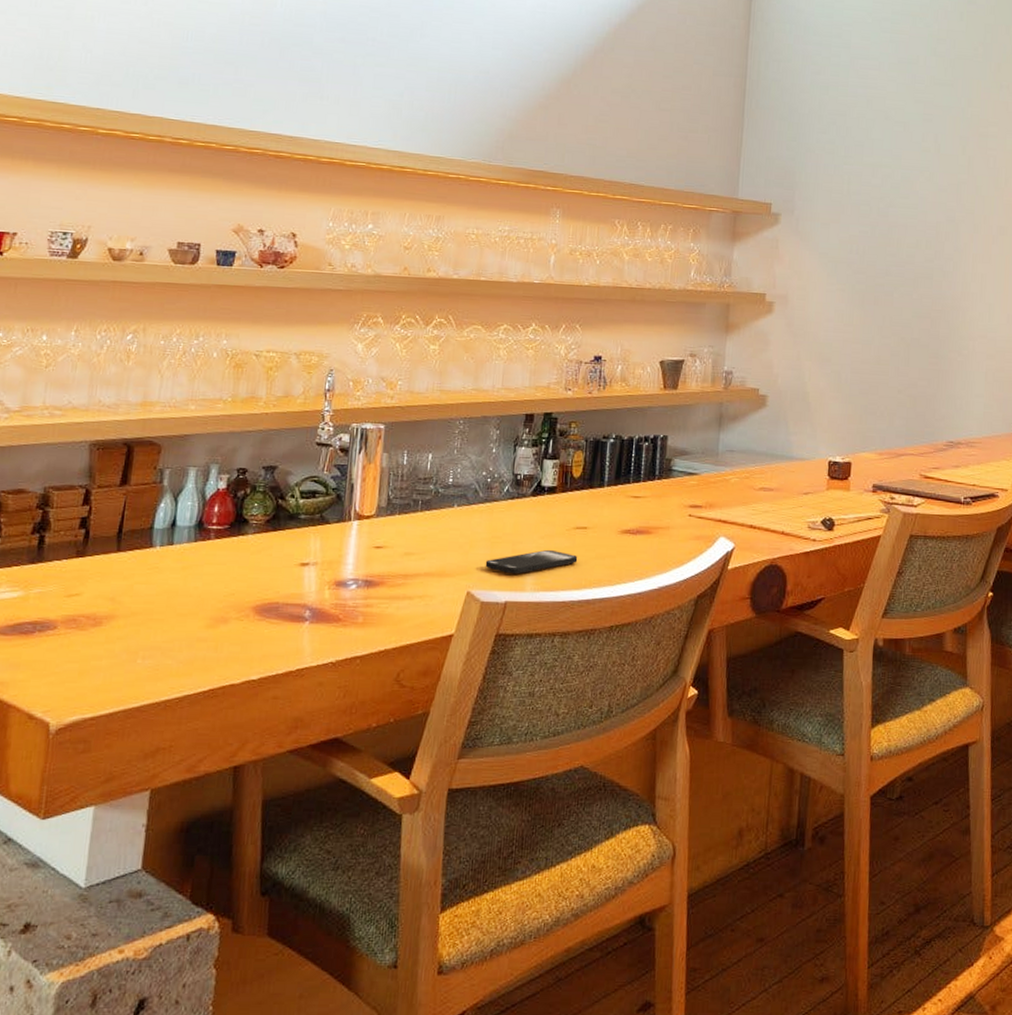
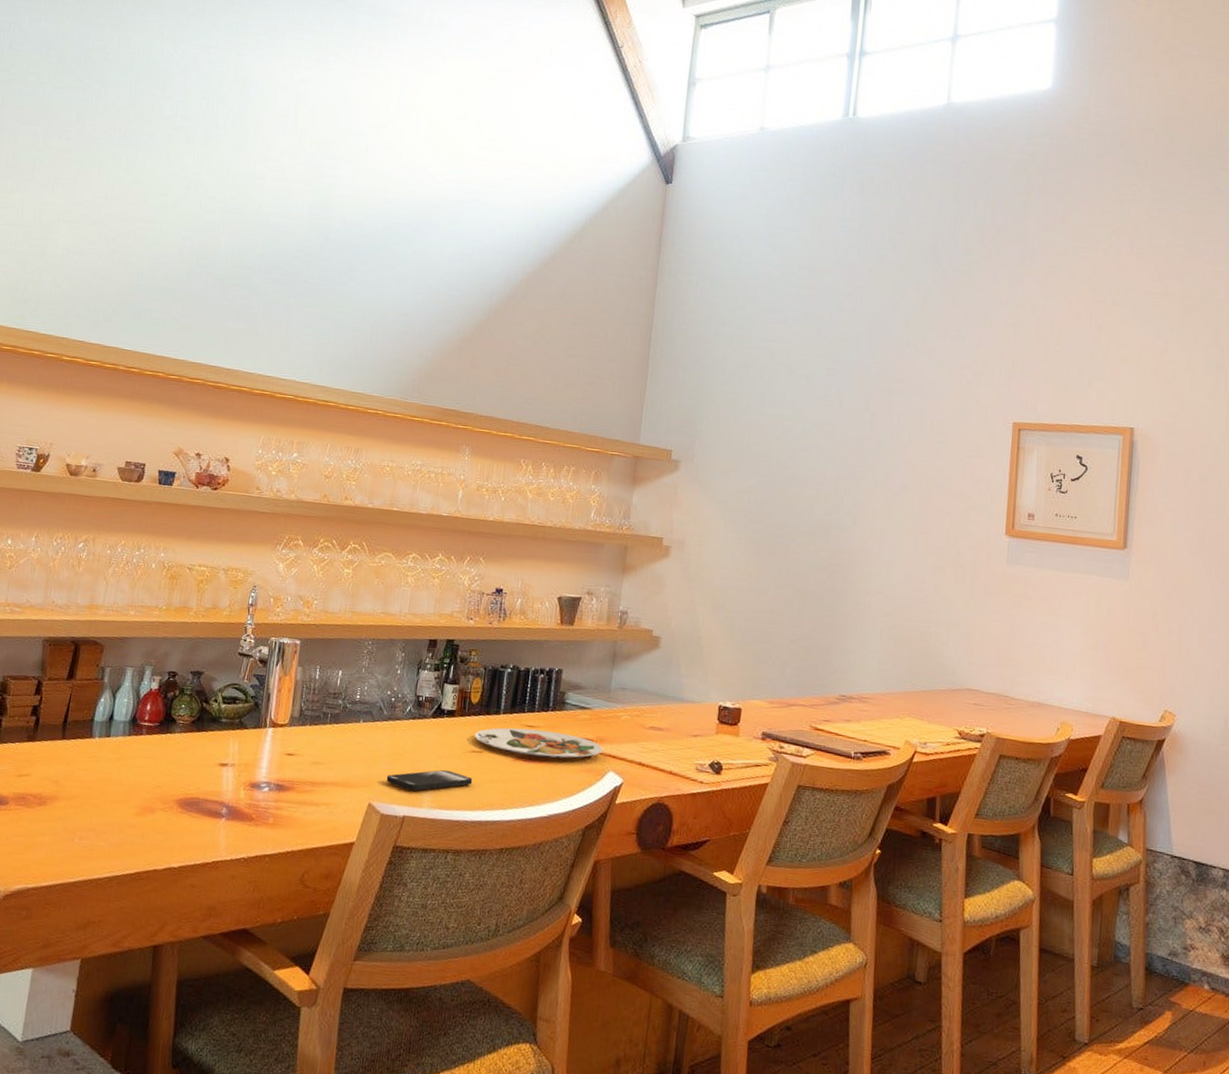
plate: none [578,500,713,529] -> present [474,727,603,759]

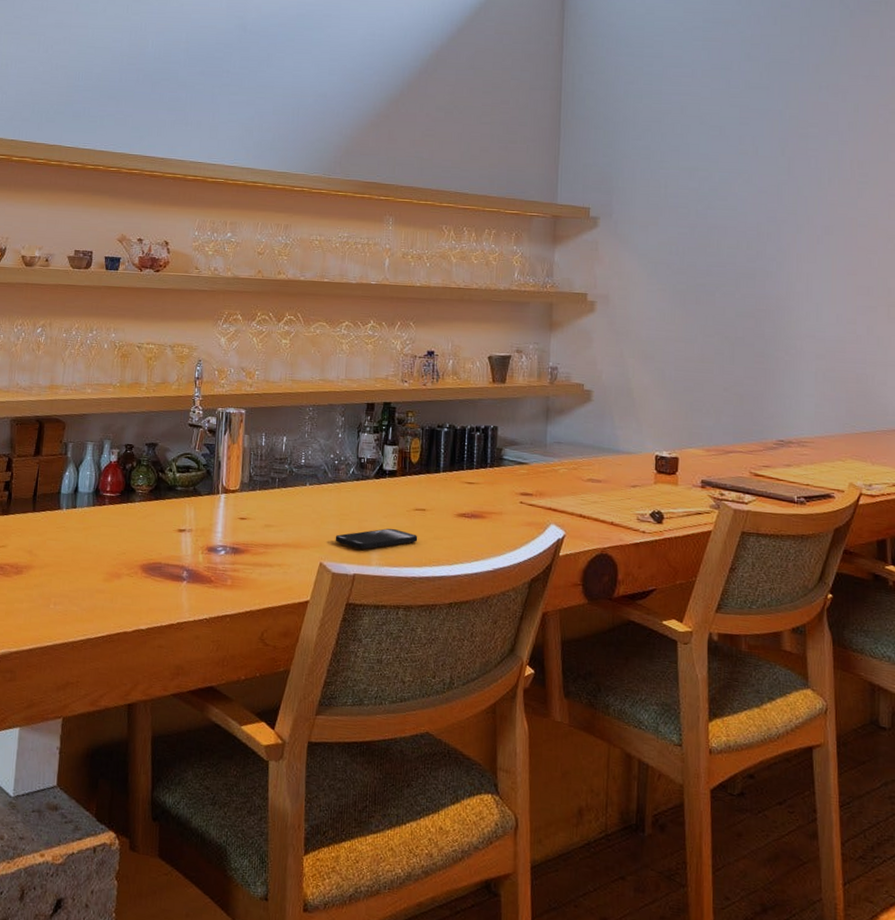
plate: present [474,727,603,759] -> none [416,485,543,514]

